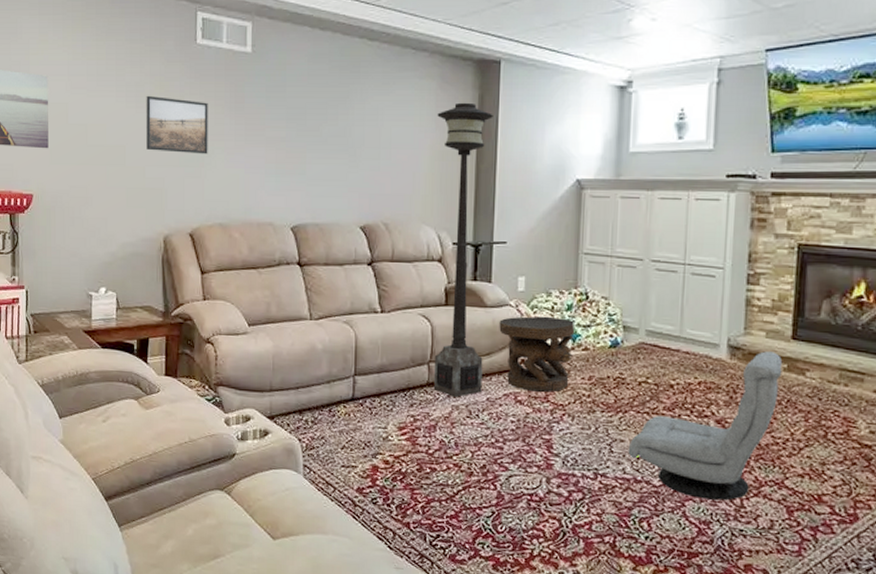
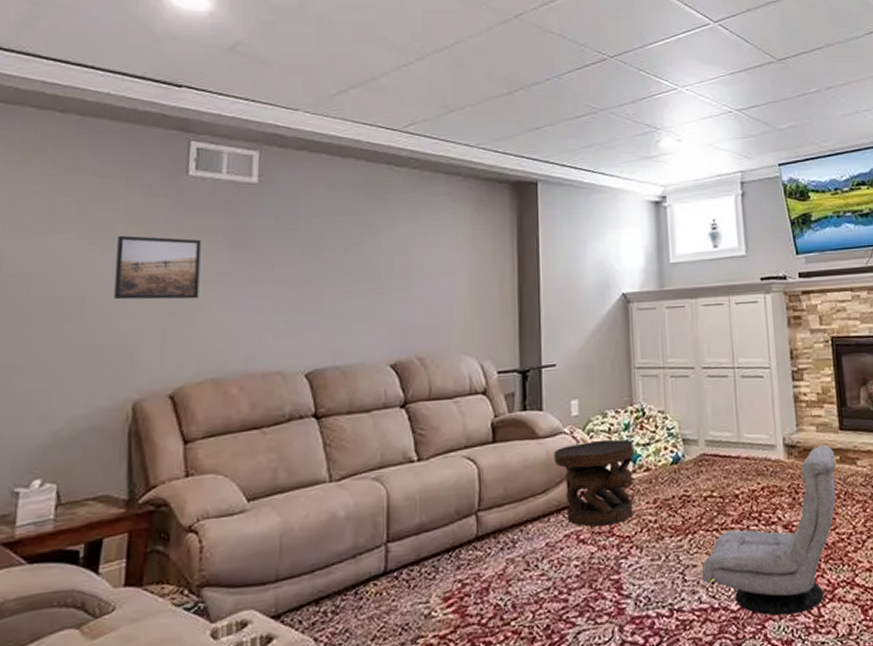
floor lamp: present [433,102,493,397] -> none [474,224,540,549]

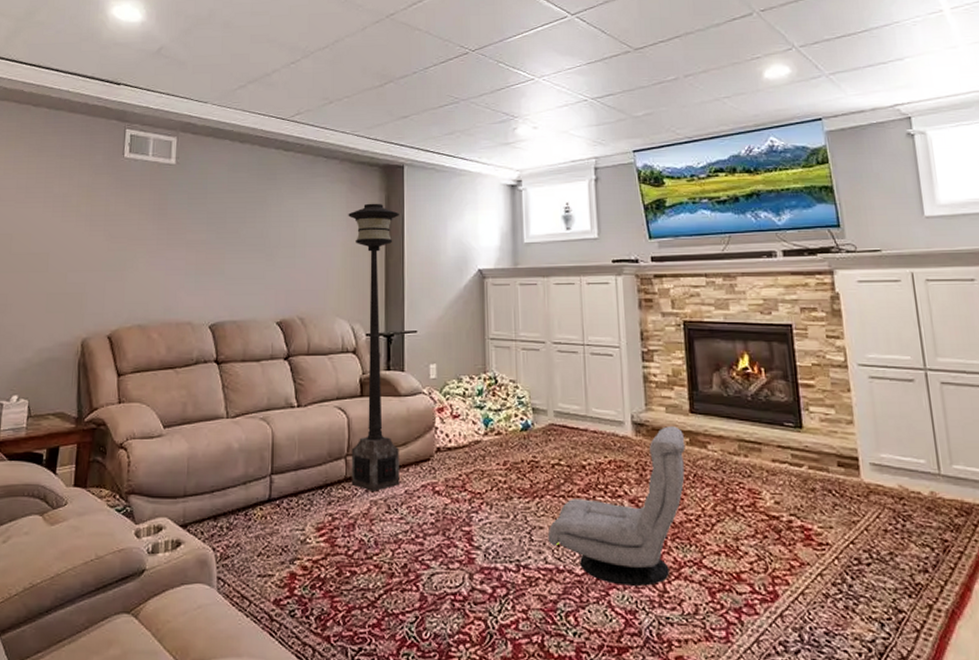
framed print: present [114,235,201,300] -> none [70,205,132,259]
floor lamp: none [474,224,540,549] -> present [348,203,400,491]
side table: present [554,439,635,527] -> none [414,402,487,480]

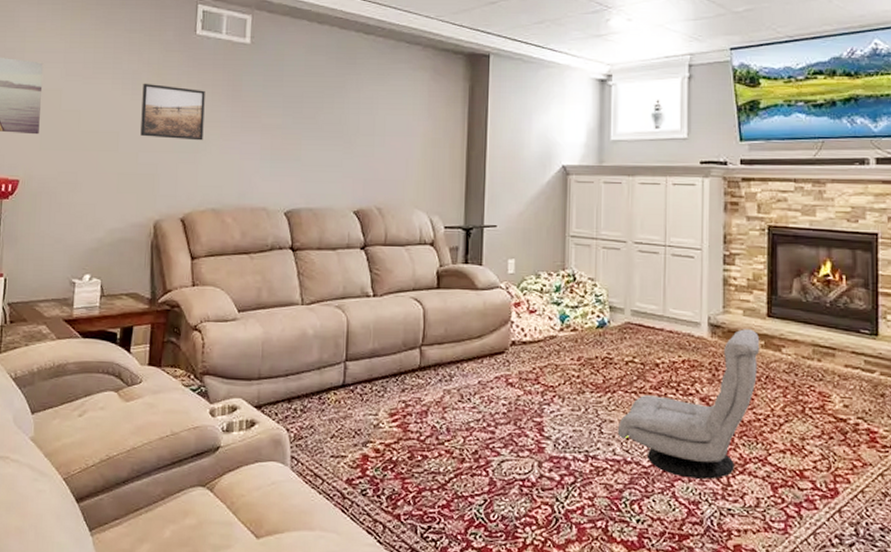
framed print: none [70,205,132,259] -> present [140,83,205,141]
floor lamp: present [348,203,400,491] -> none [425,93,483,381]

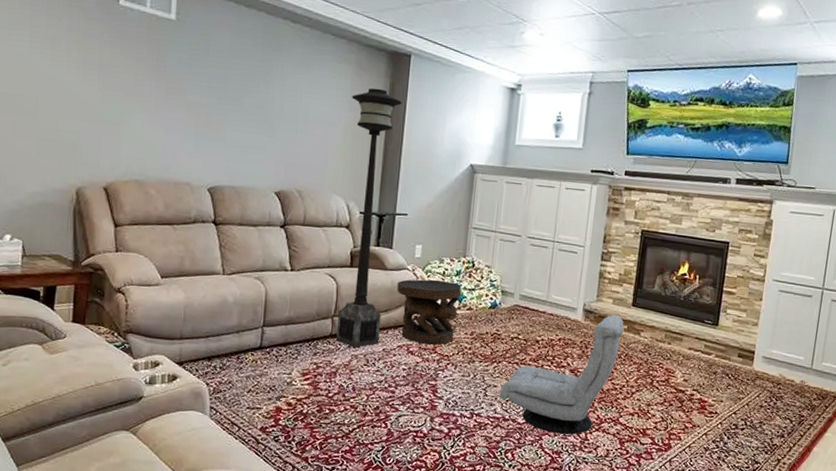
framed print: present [140,83,205,141] -> none [61,49,129,113]
floor lamp: none [425,93,483,381] -> present [335,88,402,348]
side table: none [490,297,564,374] -> present [397,279,462,345]

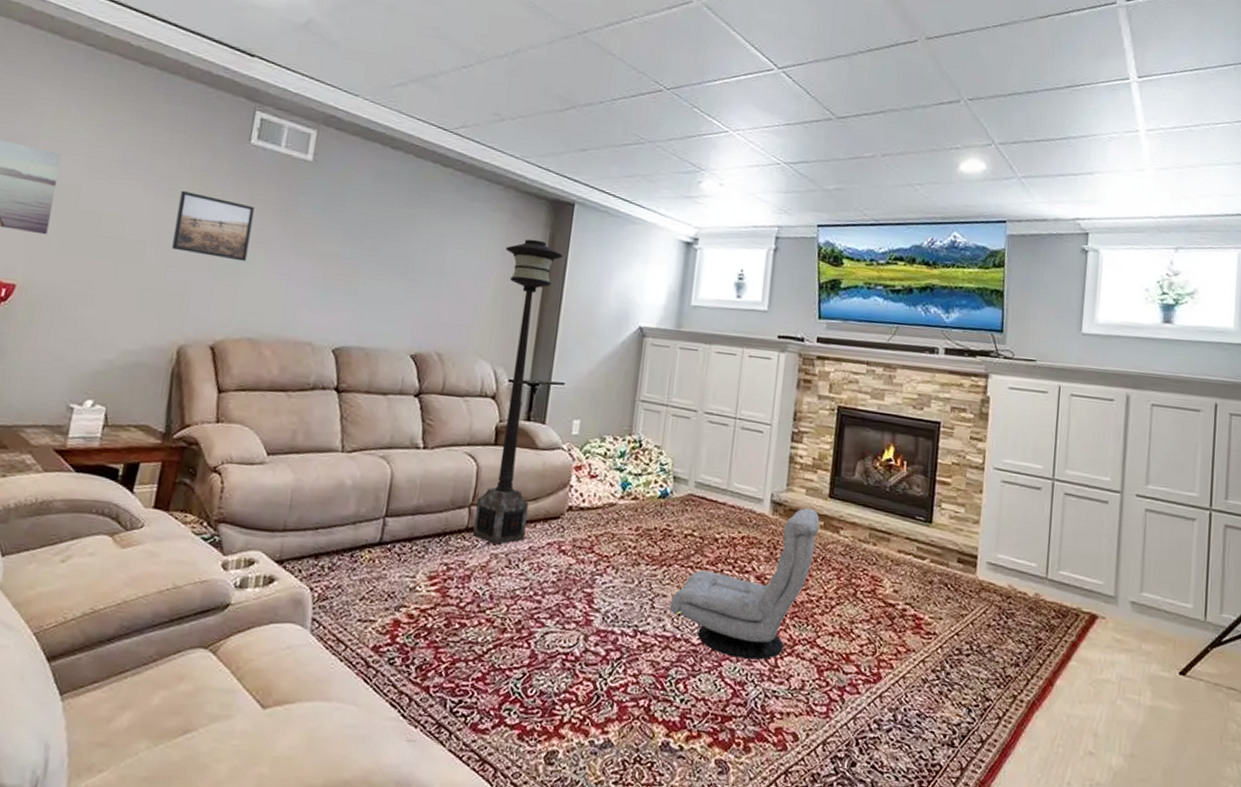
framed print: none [61,49,129,113] -> present [172,190,255,262]
side table: present [397,279,462,345] -> none [548,461,626,543]

